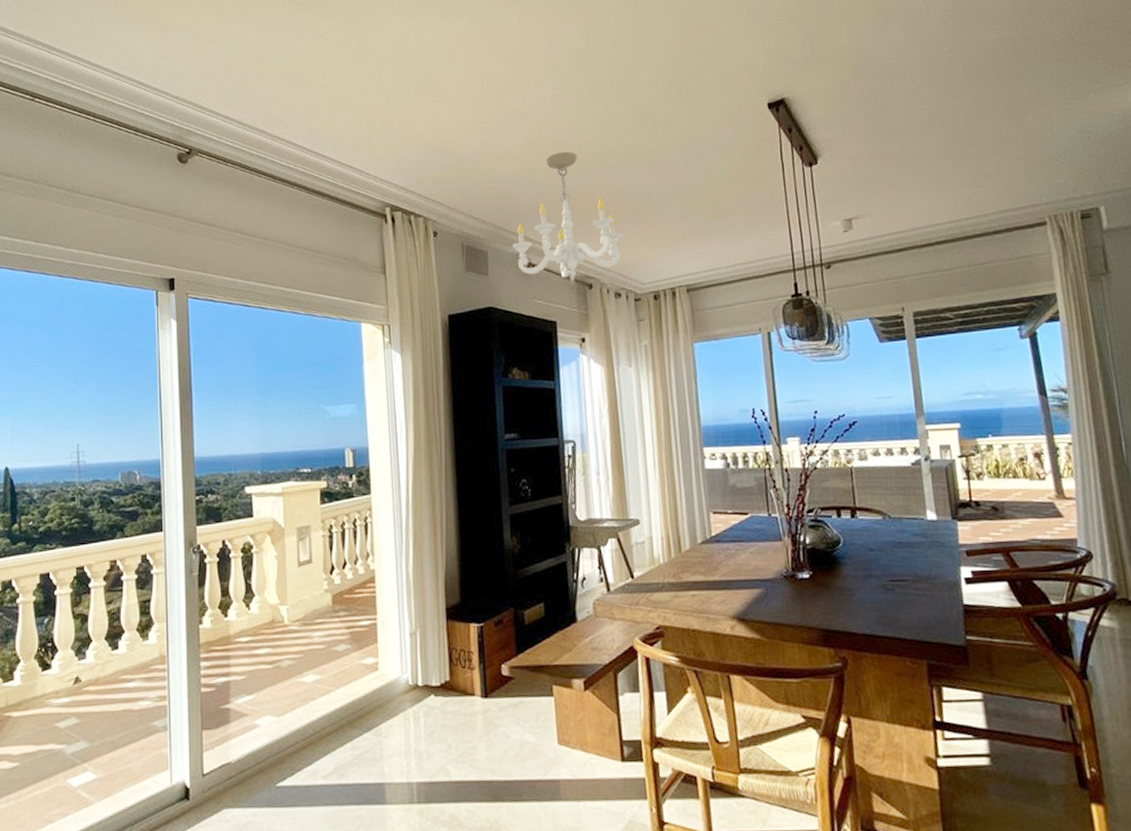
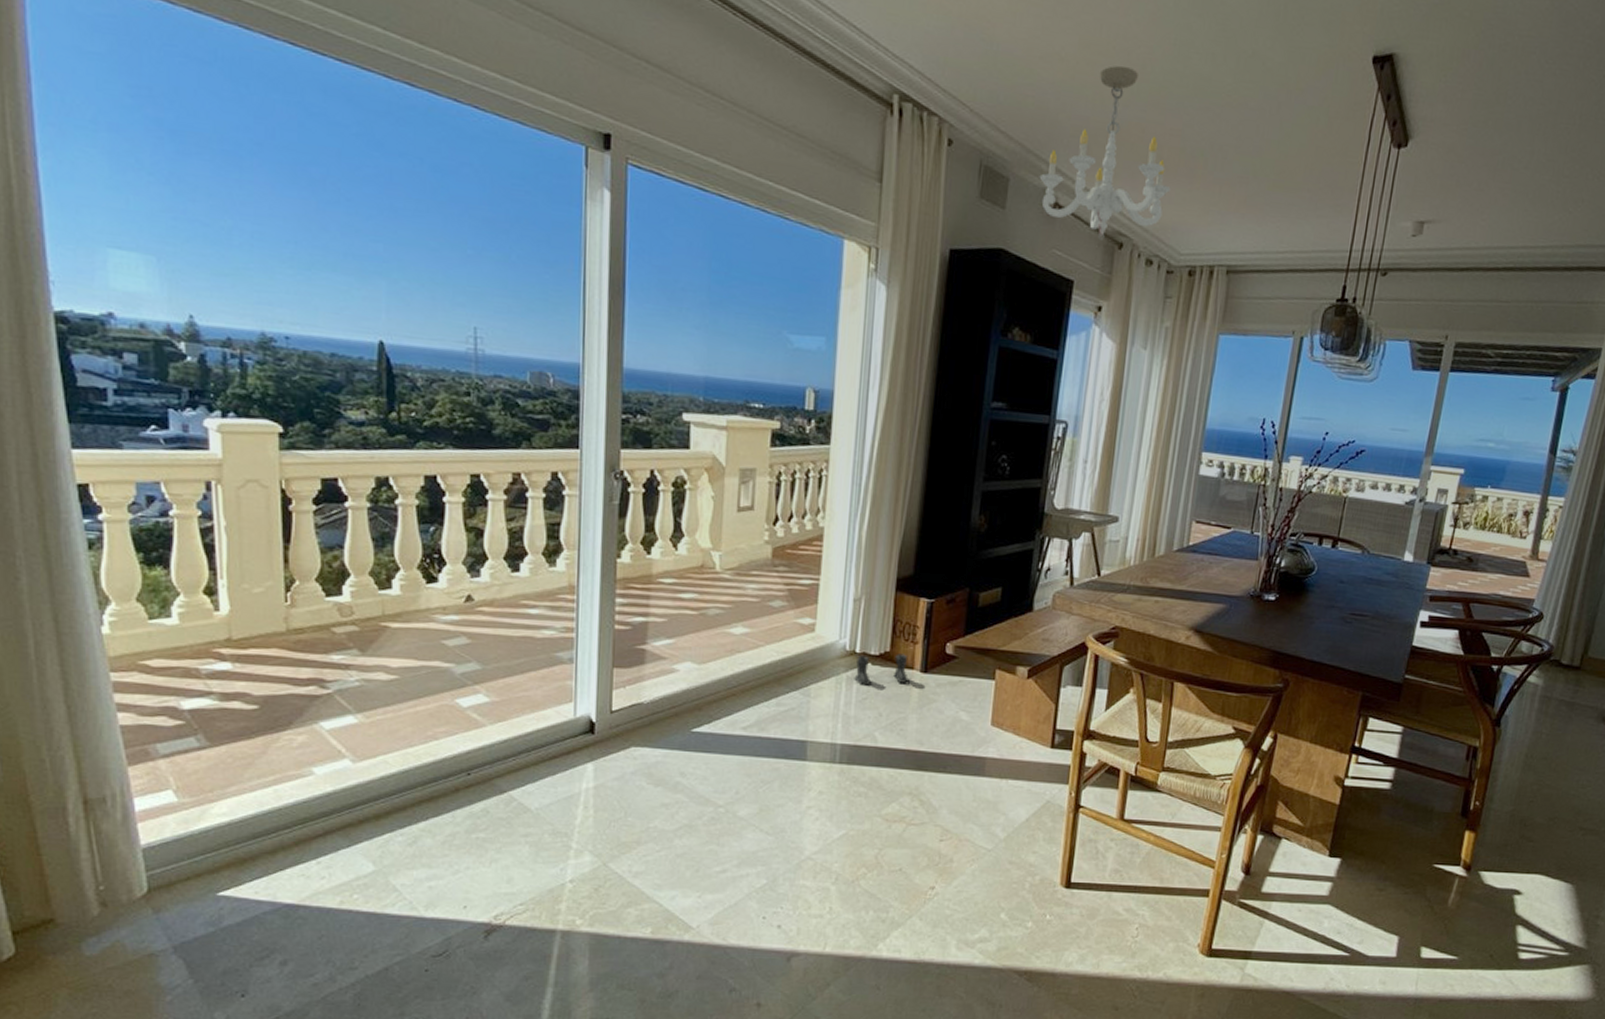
boots: none [420,681,474,718] -> present [854,653,911,686]

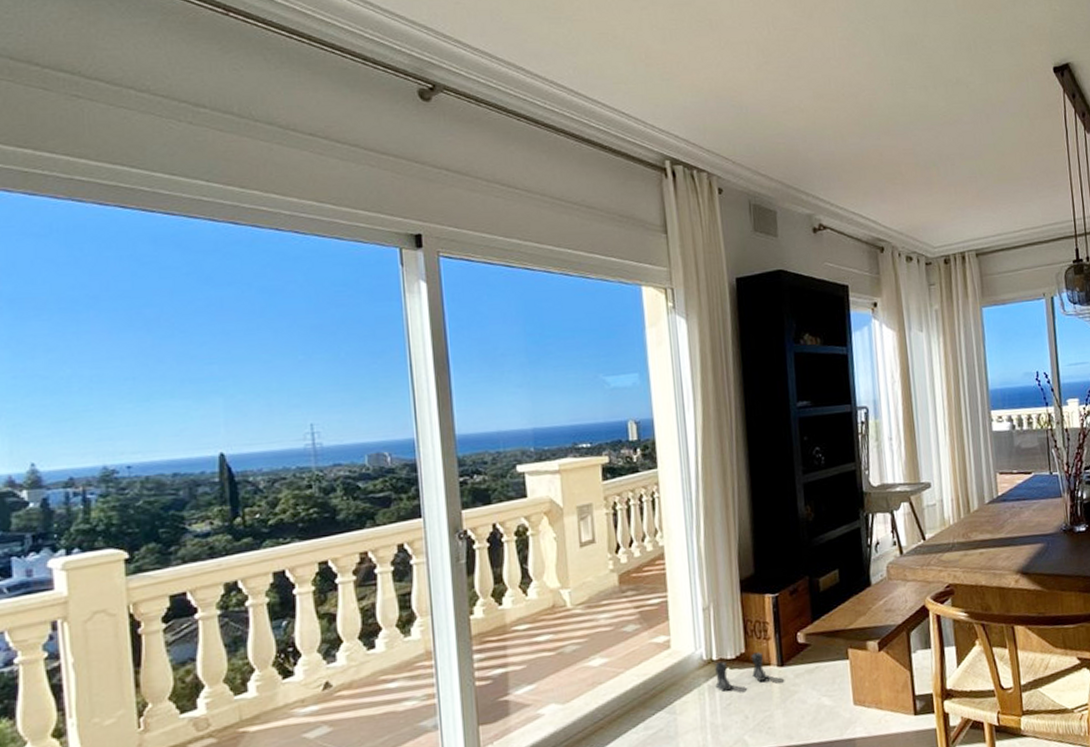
chandelier: present [1039,65,1171,240] -> none [801,107,914,248]

